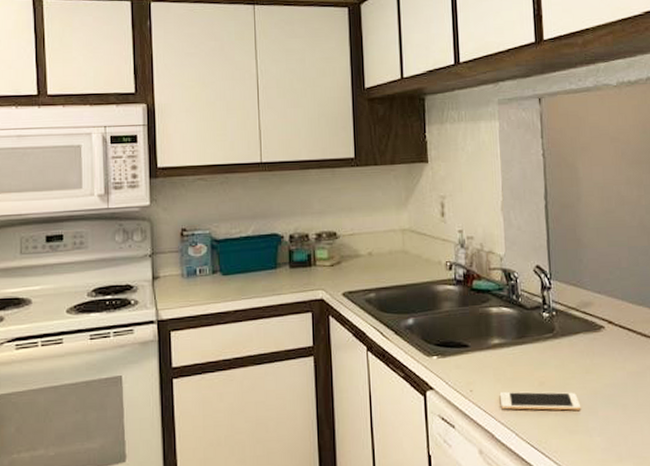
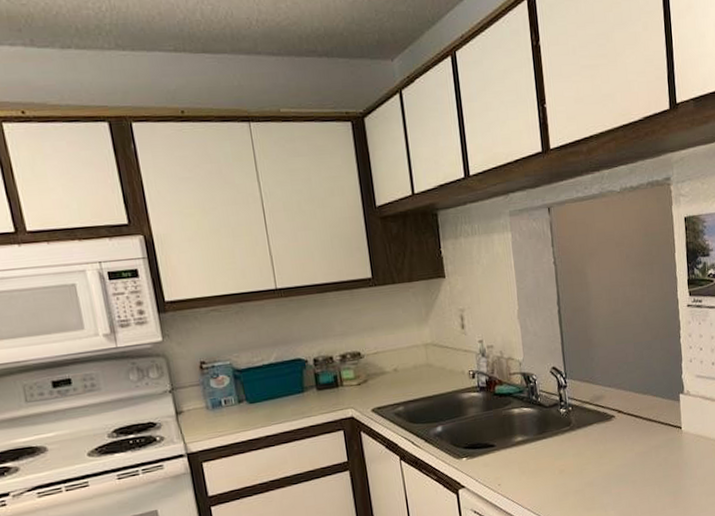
cell phone: present [499,391,581,411] -> none [525,475,597,497]

